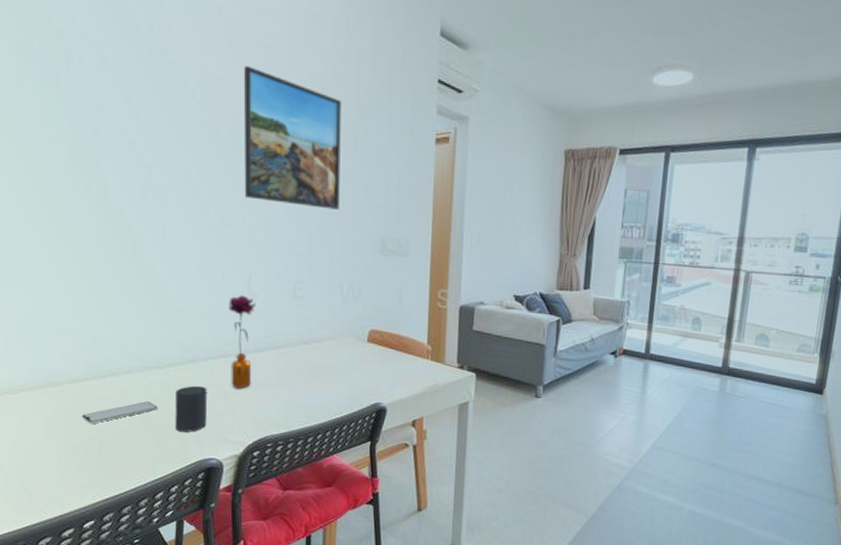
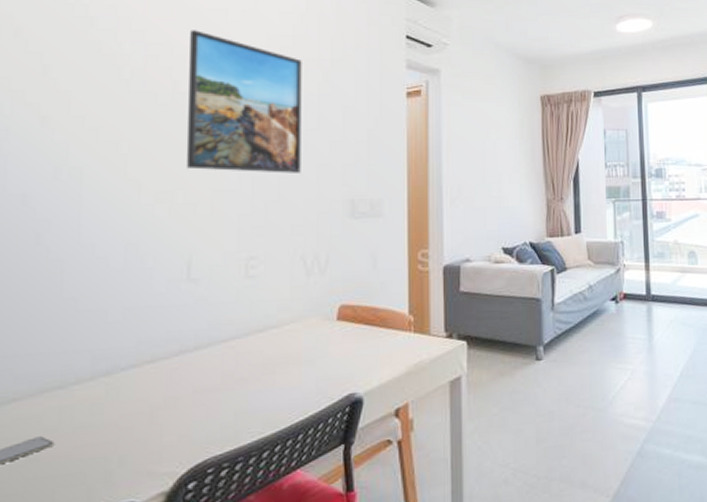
cup: present [175,385,208,432] -> none [77,404,127,472]
flower: present [229,295,256,389] -> none [160,282,197,402]

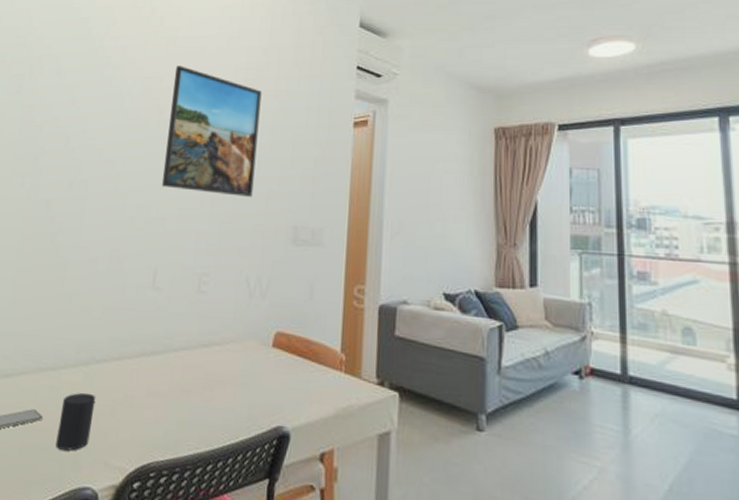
cup: none [77,404,127,472] -> present [56,392,96,451]

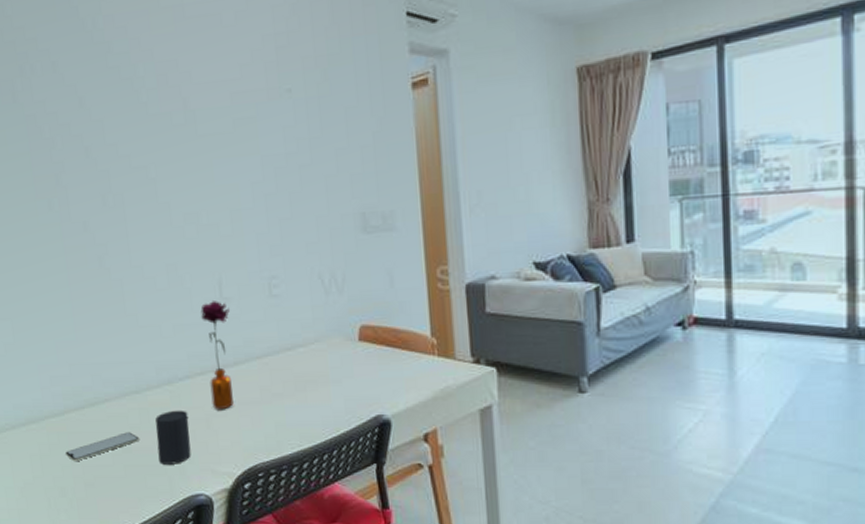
flower: none [121,289,158,399] -> present [200,301,233,410]
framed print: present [161,66,262,197] -> none [191,41,310,189]

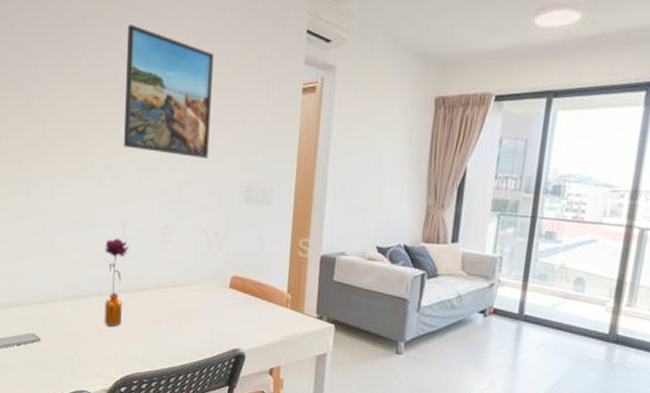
cup: present [155,410,191,464] -> none [54,321,83,364]
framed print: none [191,41,310,189] -> present [123,25,214,159]

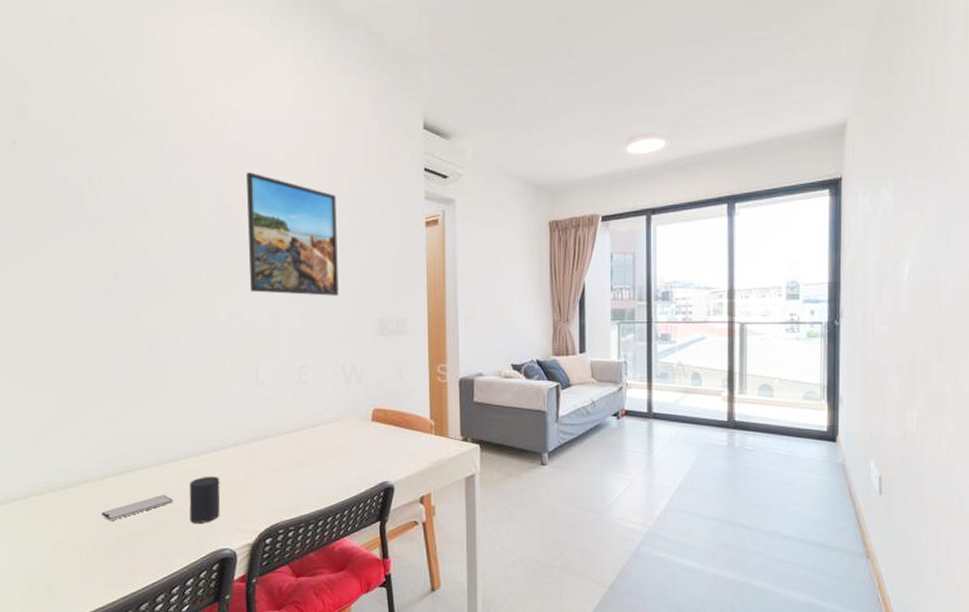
cup: none [54,321,83,364] -> present [189,476,220,523]
flower: present [104,238,129,327] -> none [238,384,264,477]

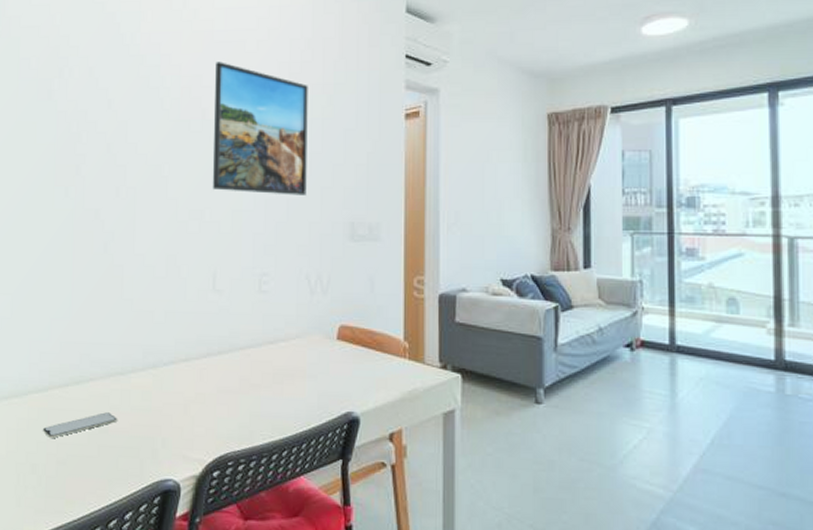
cup: present [189,476,220,523] -> none [133,393,168,448]

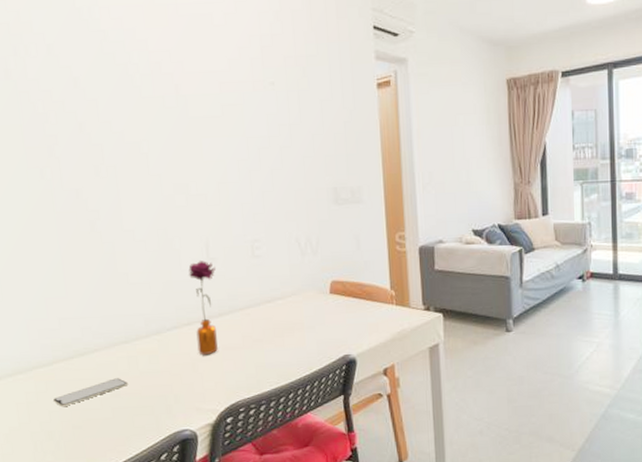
flower: none [192,292,220,397] -> present [188,261,218,356]
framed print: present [212,62,308,195] -> none [184,36,289,166]

